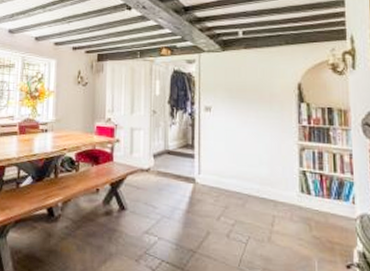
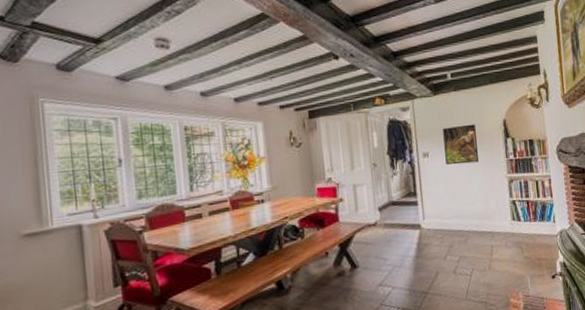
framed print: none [229,83,267,124] -> present [443,124,480,165]

